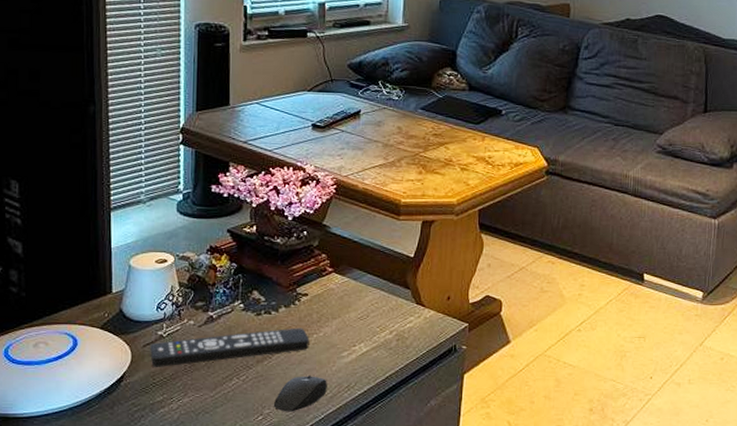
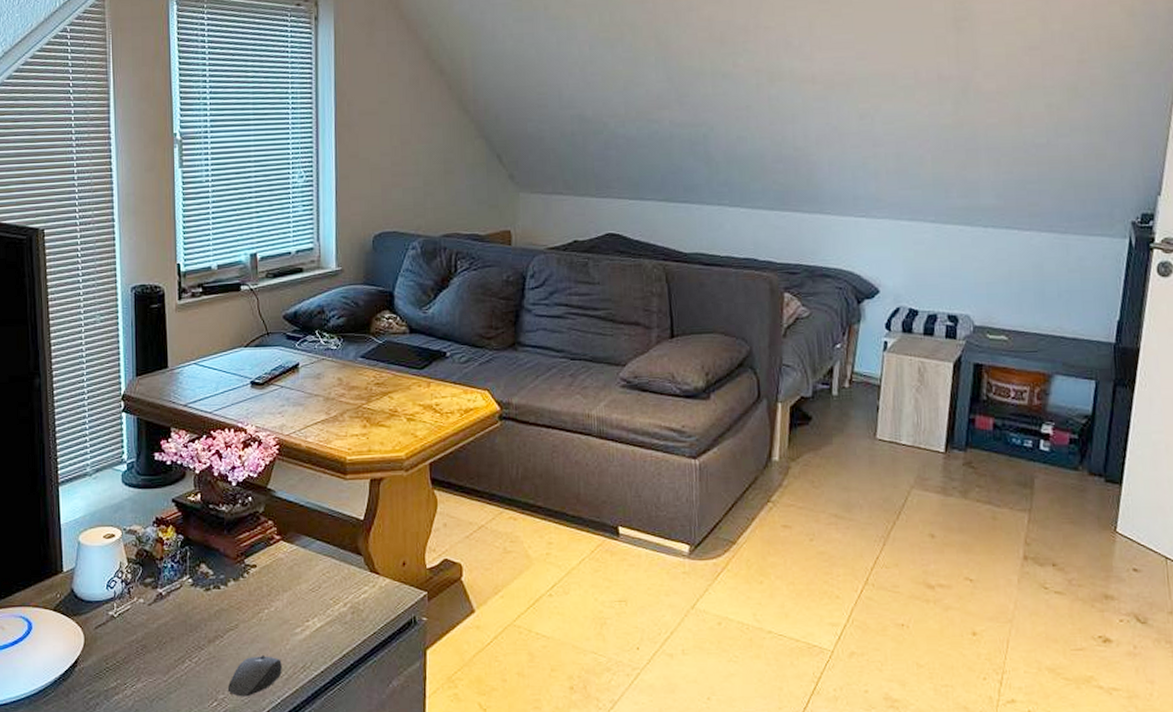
remote control: present [150,328,309,368] -> none [102,603,261,651]

